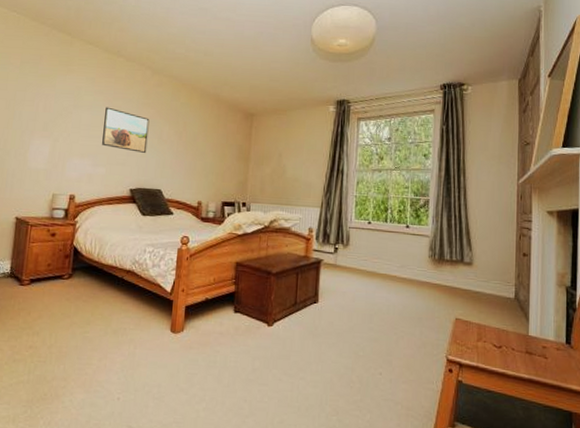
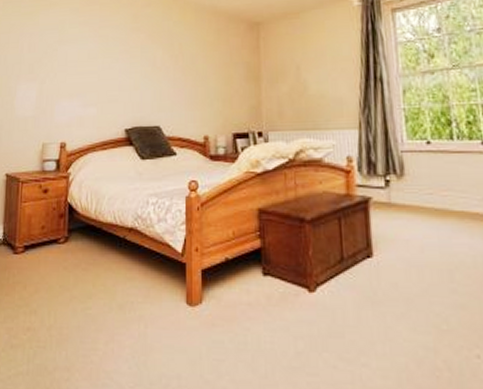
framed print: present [102,107,150,153] -> none [91,38,140,85]

